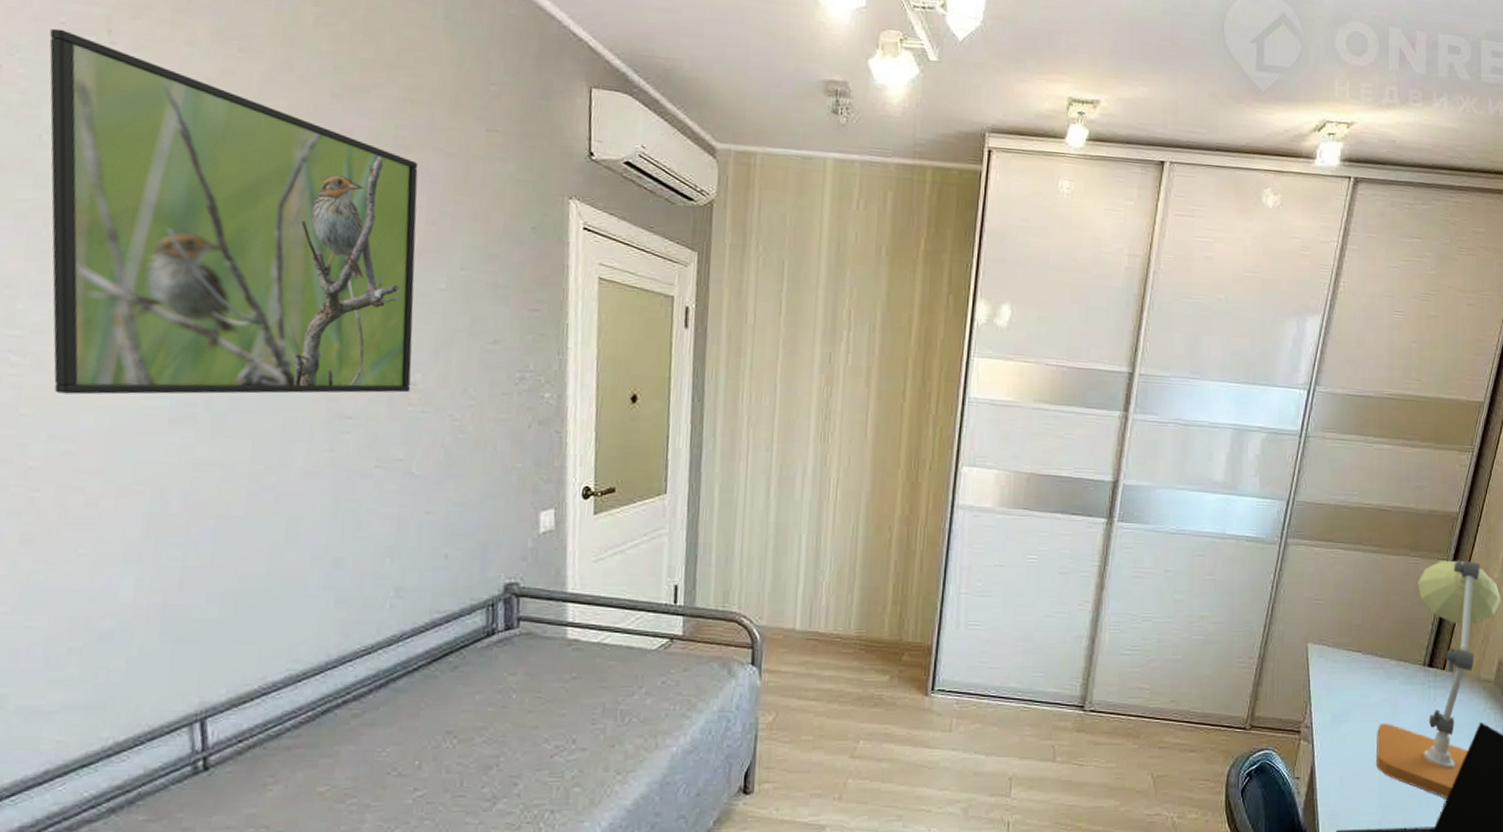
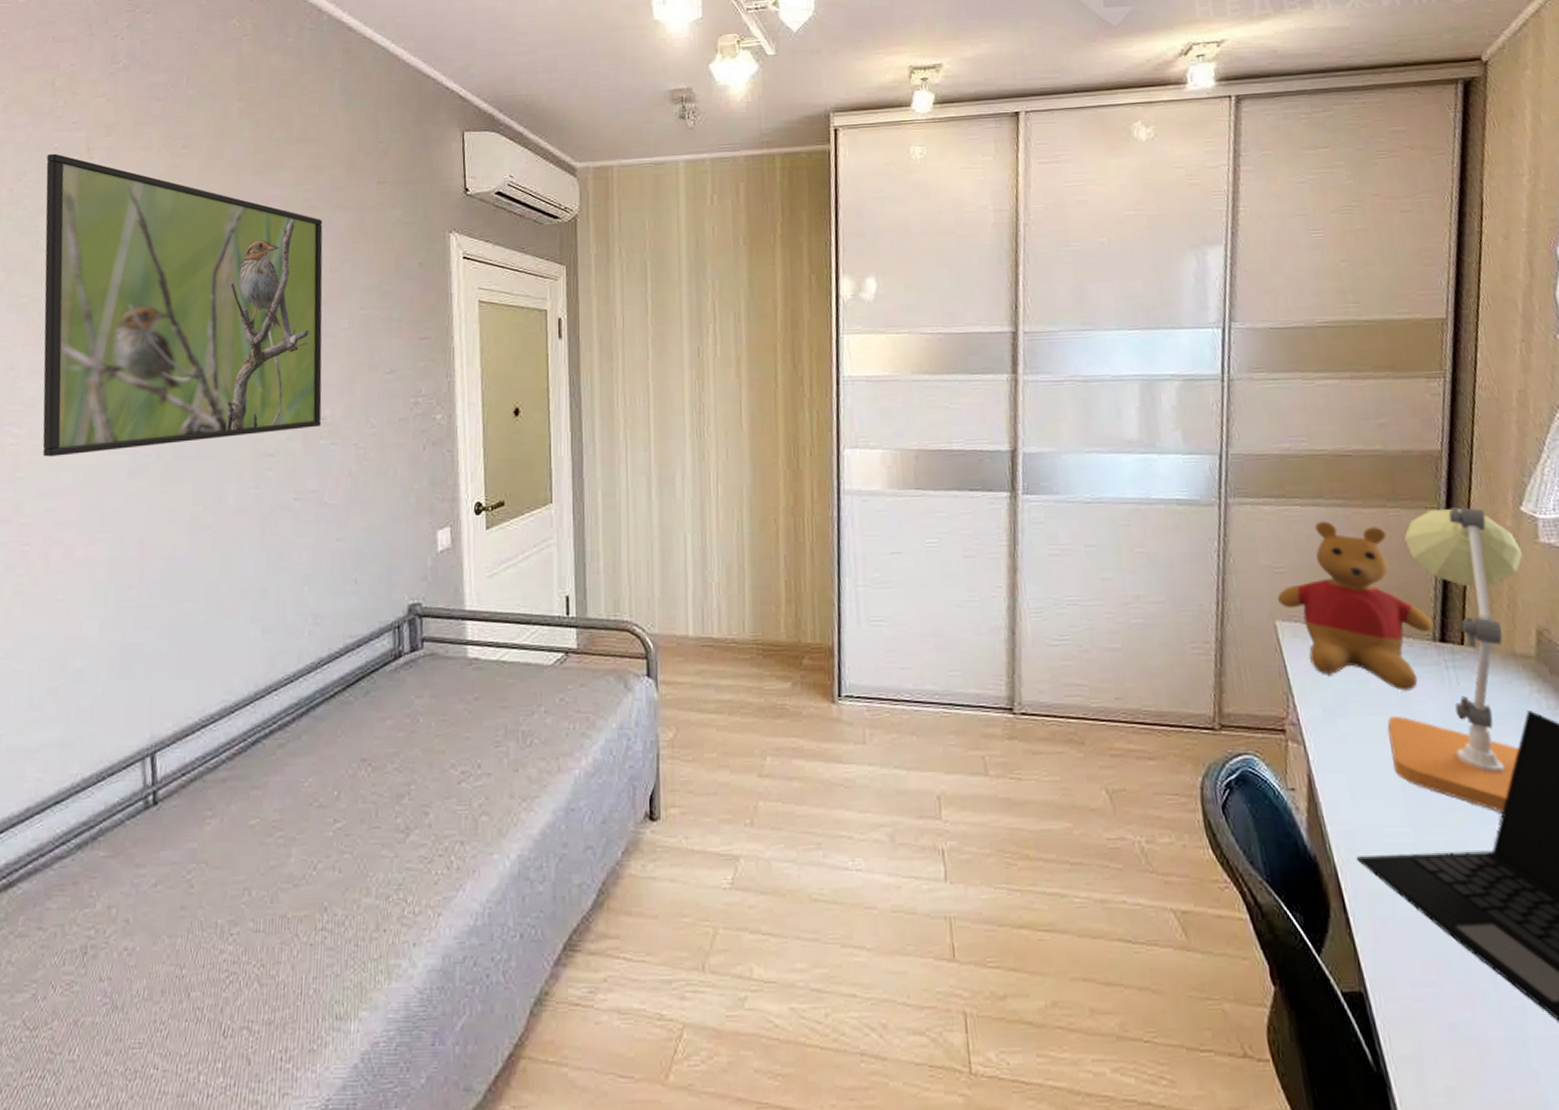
teddy bear: none [1312,563,1426,704] -> present [1277,521,1434,691]

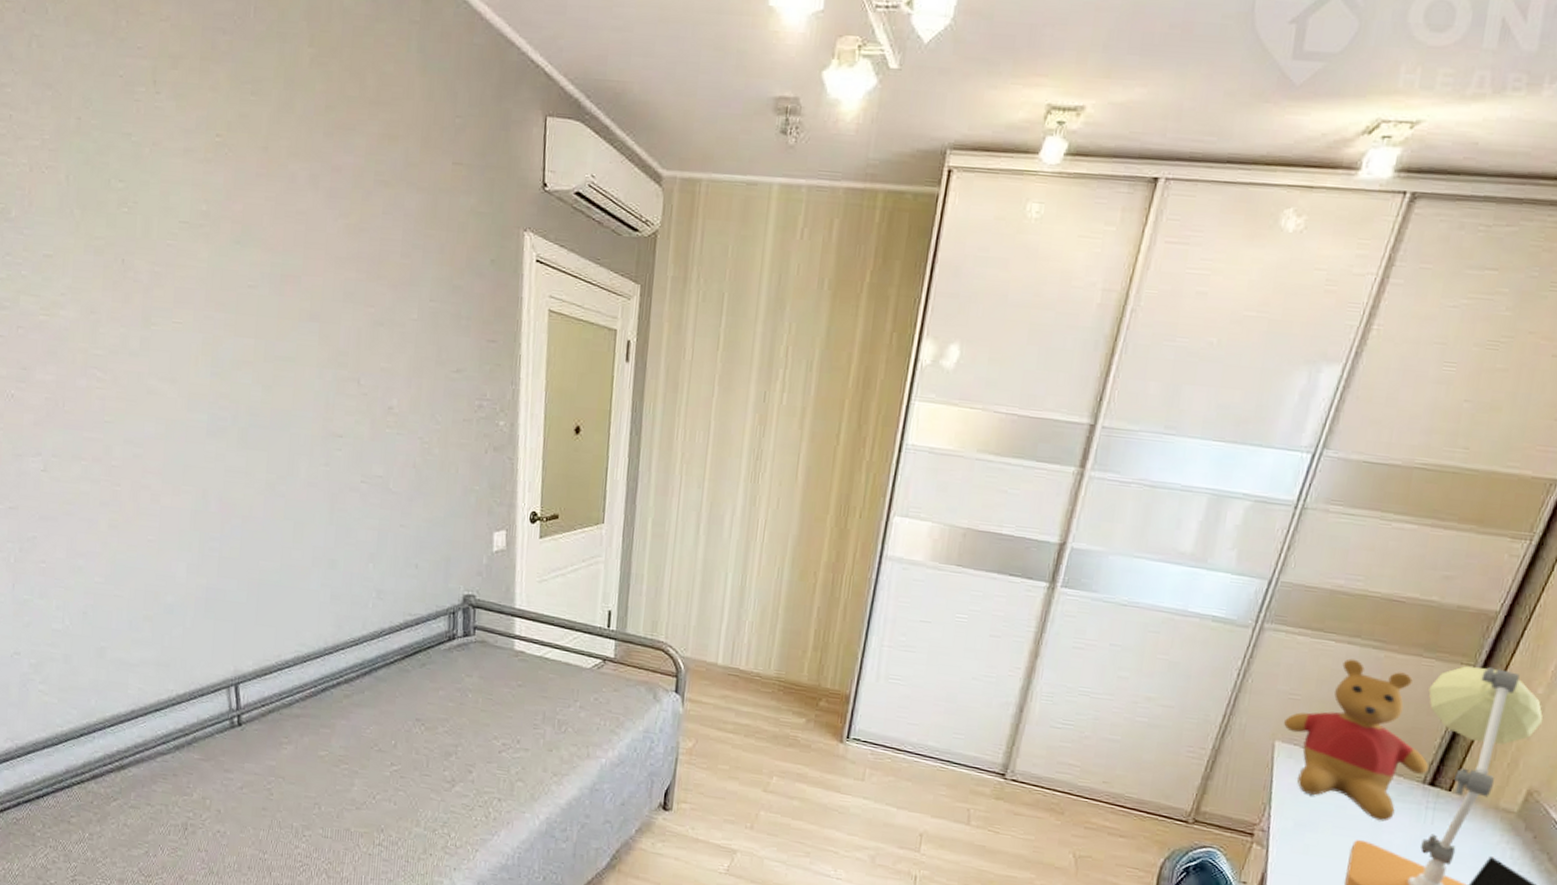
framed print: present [42,153,323,457] -> none [112,81,395,416]

